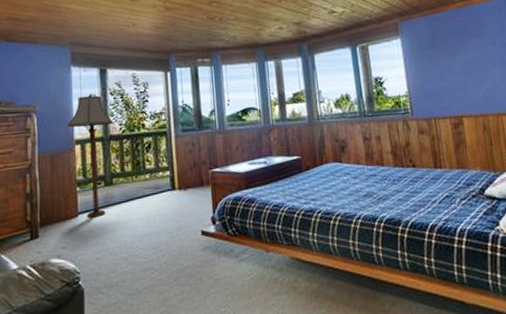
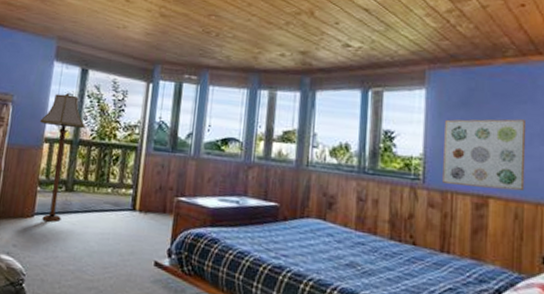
wall art: none [420,50,487,112] -> present [442,119,527,192]

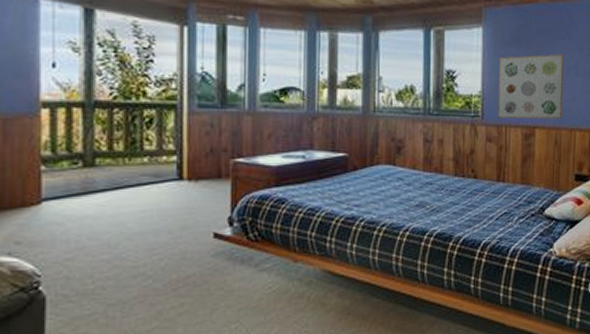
floor lamp: present [39,92,86,222] -> none [29,40,102,207]

